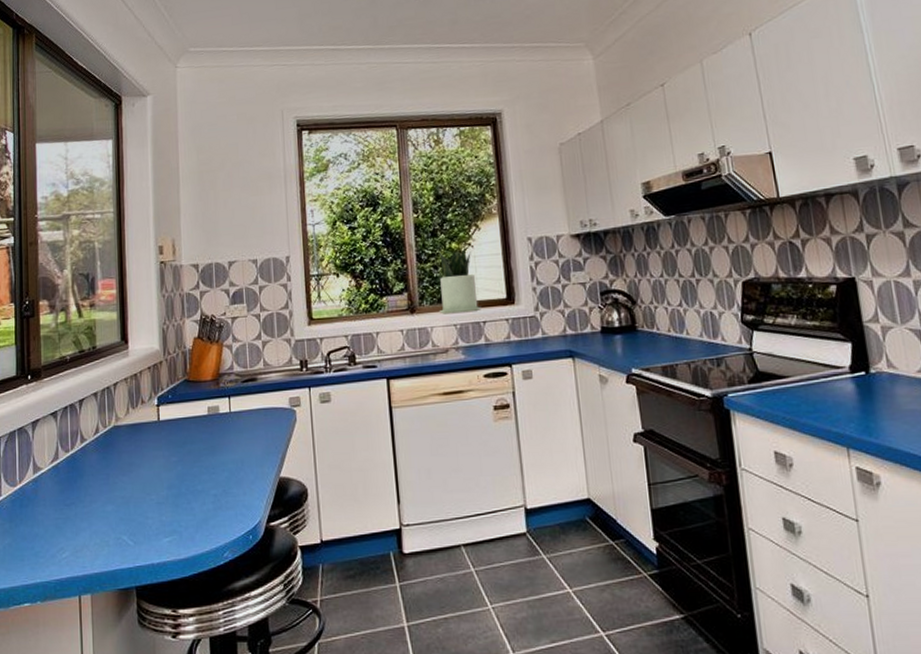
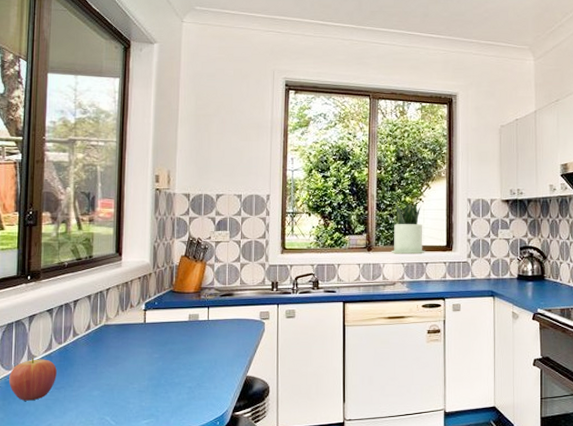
fruit: none [15,469,66,522] -> present [9,357,57,401]

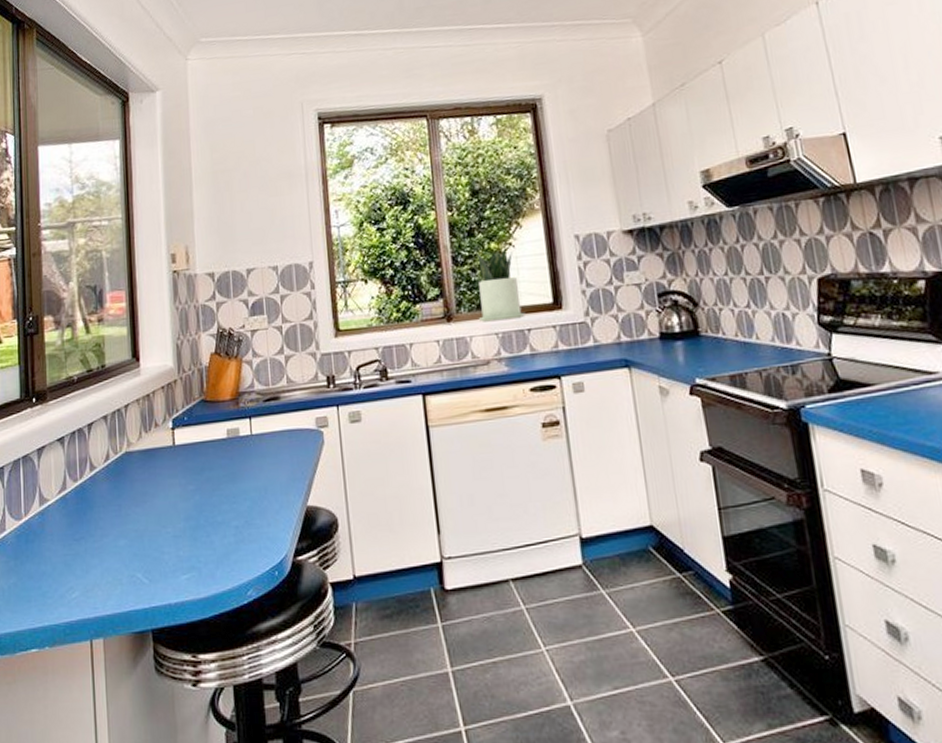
fruit: present [9,357,57,401] -> none [20,500,75,559]

